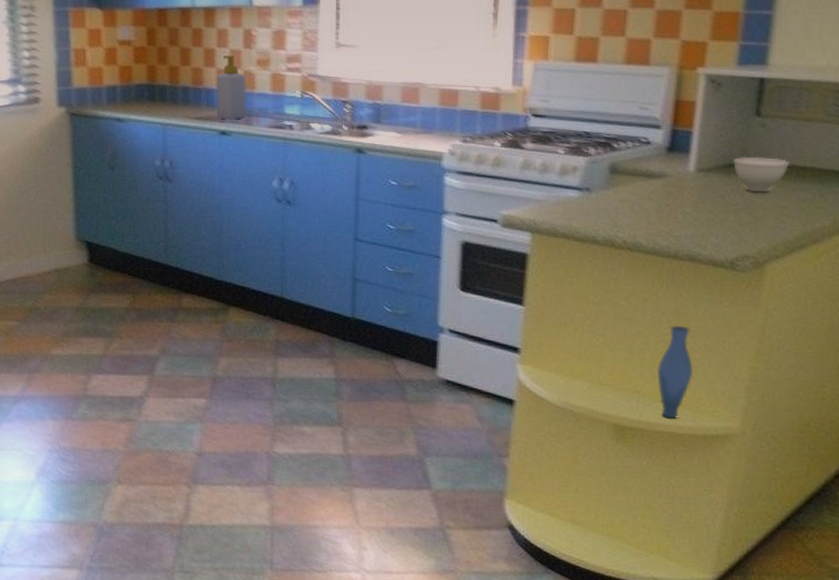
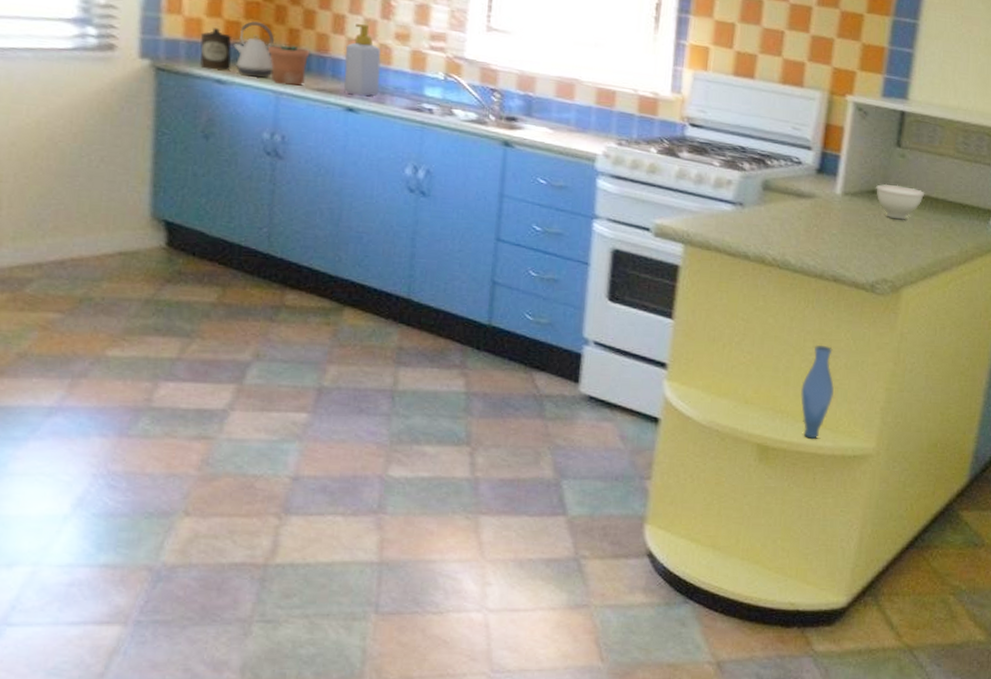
canister: none [101,74,127,110] -> present [200,28,232,71]
kettle: none [127,64,159,114] -> present [233,21,275,78]
planter: none [155,82,188,117] -> present [268,45,310,87]

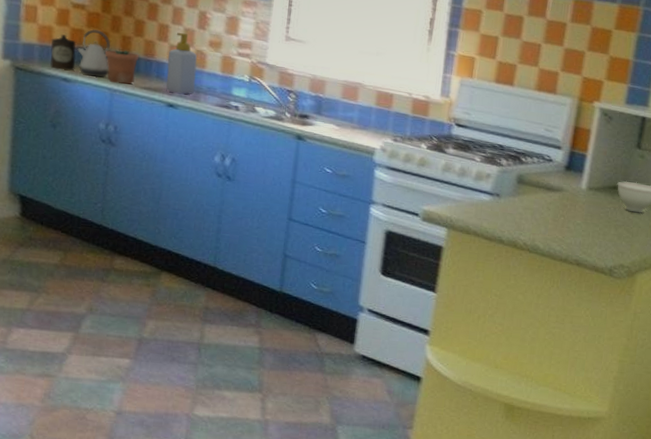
vase: present [800,344,834,440] -> none [544,319,574,402]

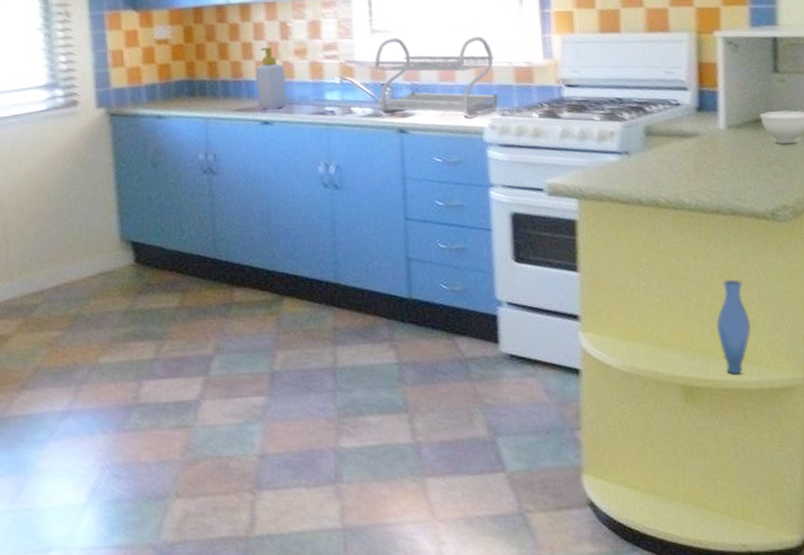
canister: present [50,34,77,71] -> none [140,72,167,109]
kettle: present [77,29,111,77] -> none [167,61,200,110]
planter: present [105,49,140,85] -> none [194,76,228,112]
dish rack: none [282,48,397,139] -> present [372,36,500,118]
vase: none [544,319,574,402] -> present [716,279,751,376]

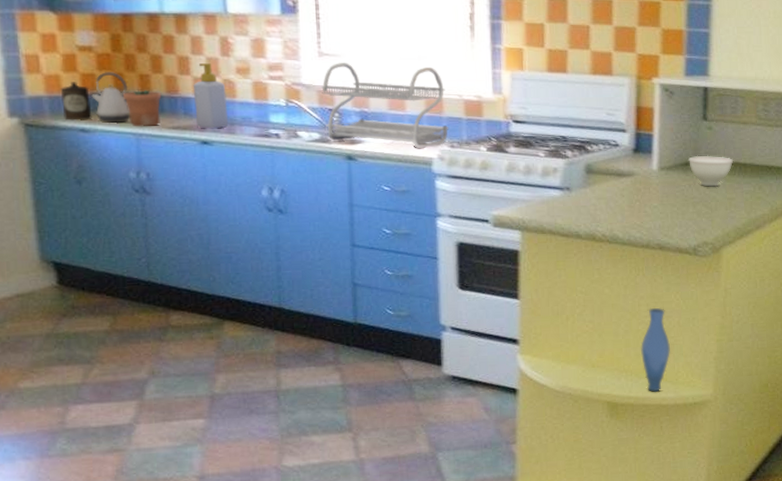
canister: none [140,72,167,109] -> present [60,82,92,121]
kettle: none [167,61,200,110] -> present [91,72,130,124]
planter: none [194,76,228,112] -> present [123,90,162,127]

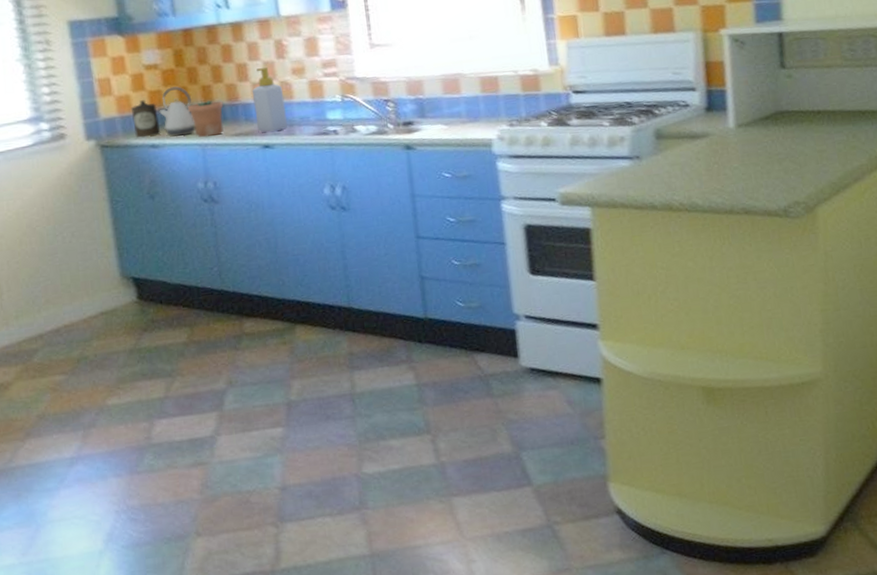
dish rack: present [320,63,449,148] -> none [374,45,507,132]
vase: present [641,307,670,393] -> none [734,279,769,374]
bowl: present [687,155,734,187] -> none [767,106,821,141]

